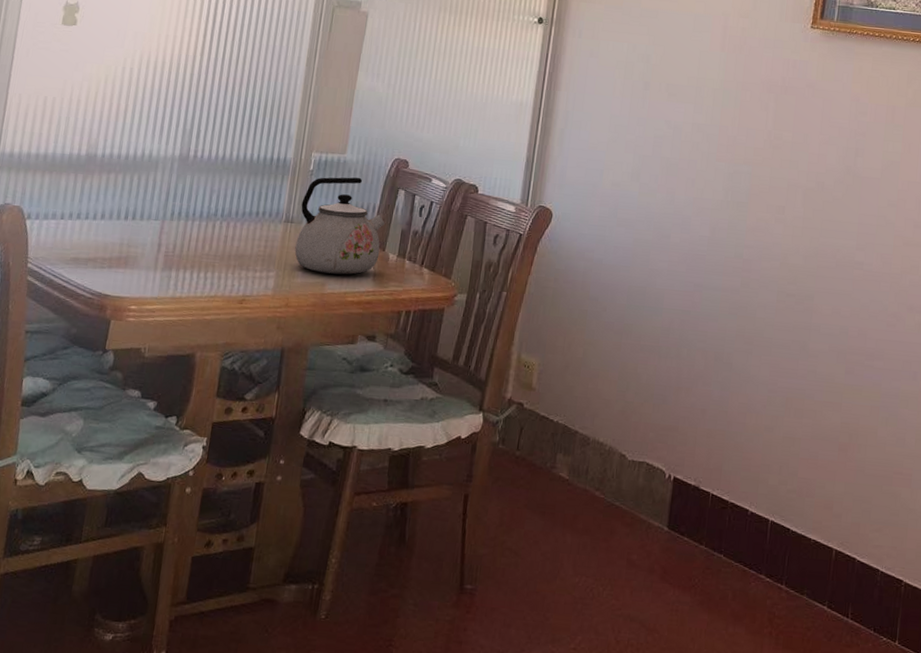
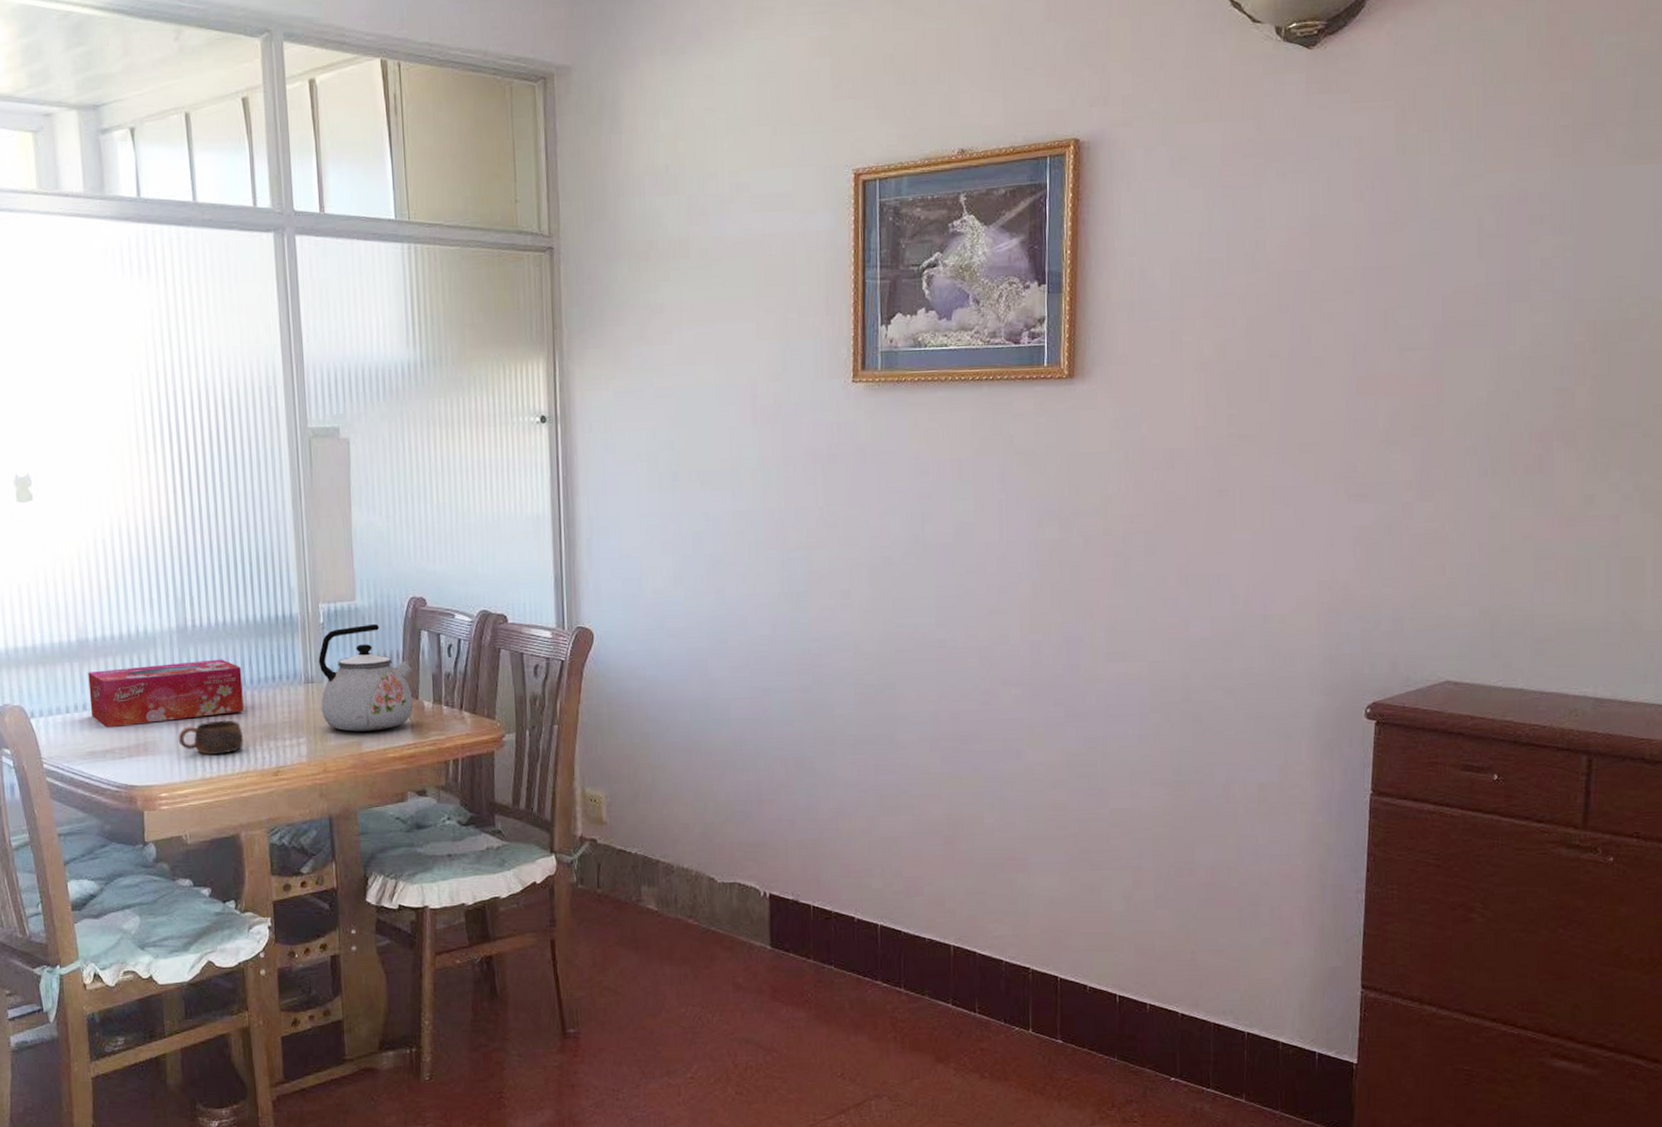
tissue box: none [83,184,230,241] -> present [88,659,244,728]
cup: none [157,245,219,277] -> present [178,720,243,755]

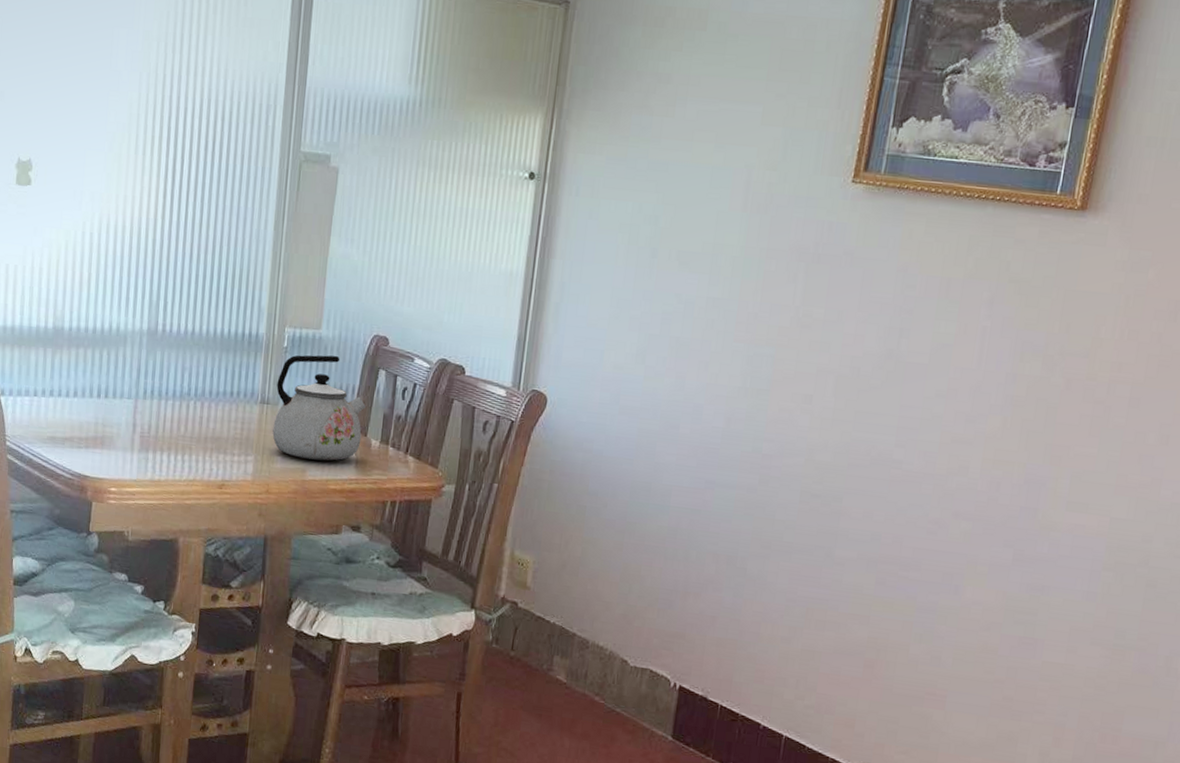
tissue box: present [88,659,244,728] -> none [56,360,203,422]
cup: present [178,720,243,755] -> none [133,425,195,460]

